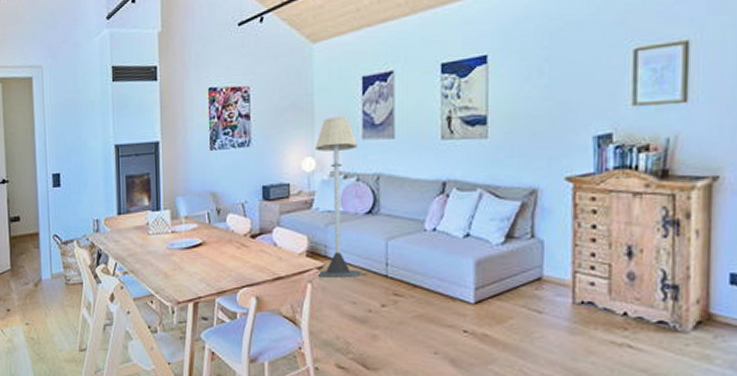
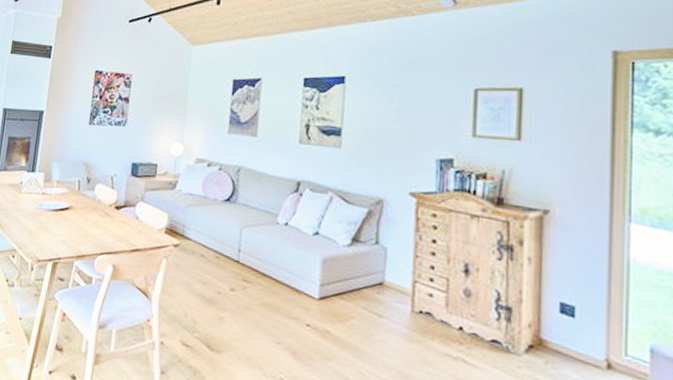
floor lamp: present [315,116,362,277] -> none [171,110,224,259]

